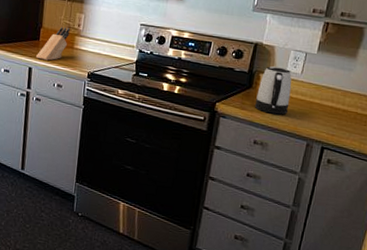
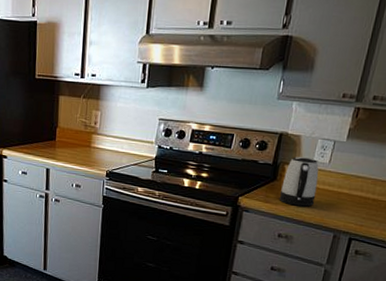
knife block: present [35,27,70,61] -> none [52,126,86,161]

